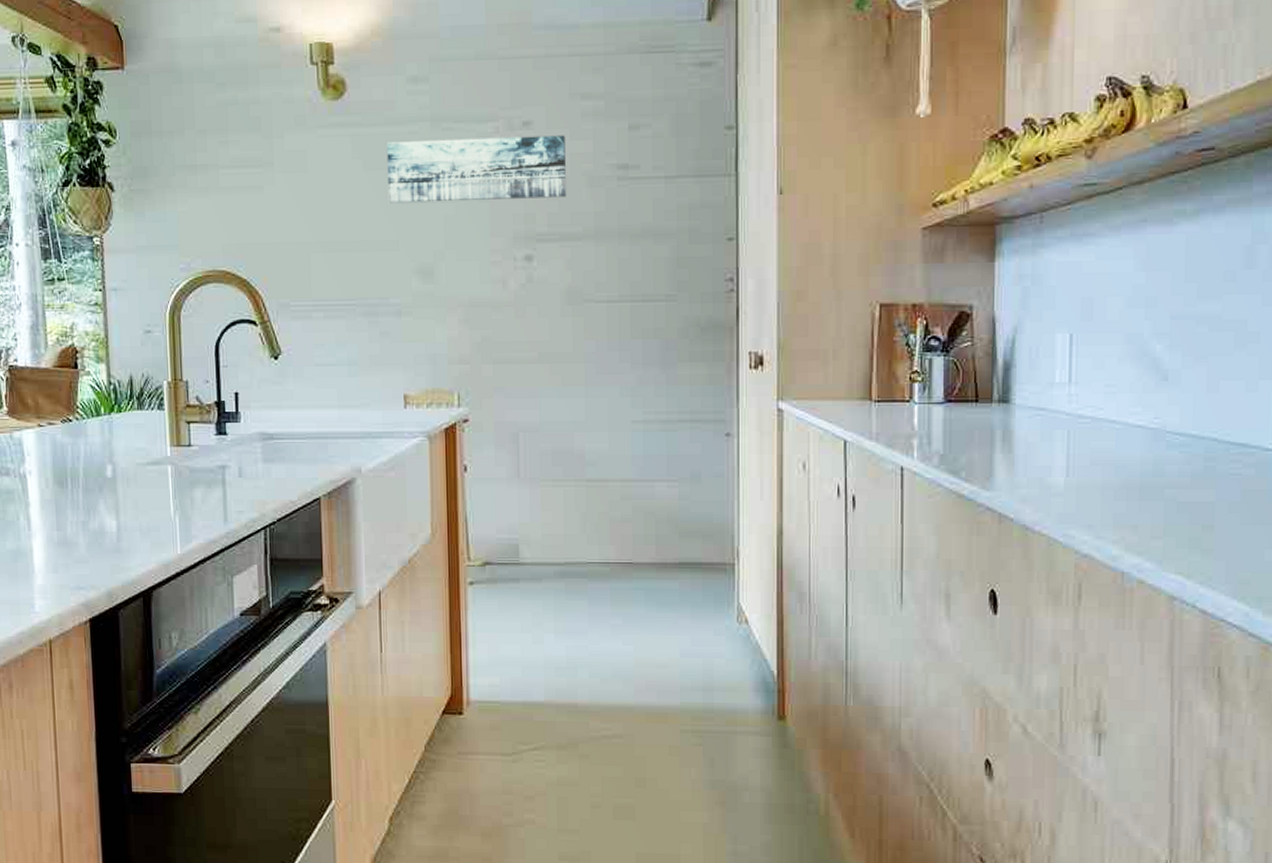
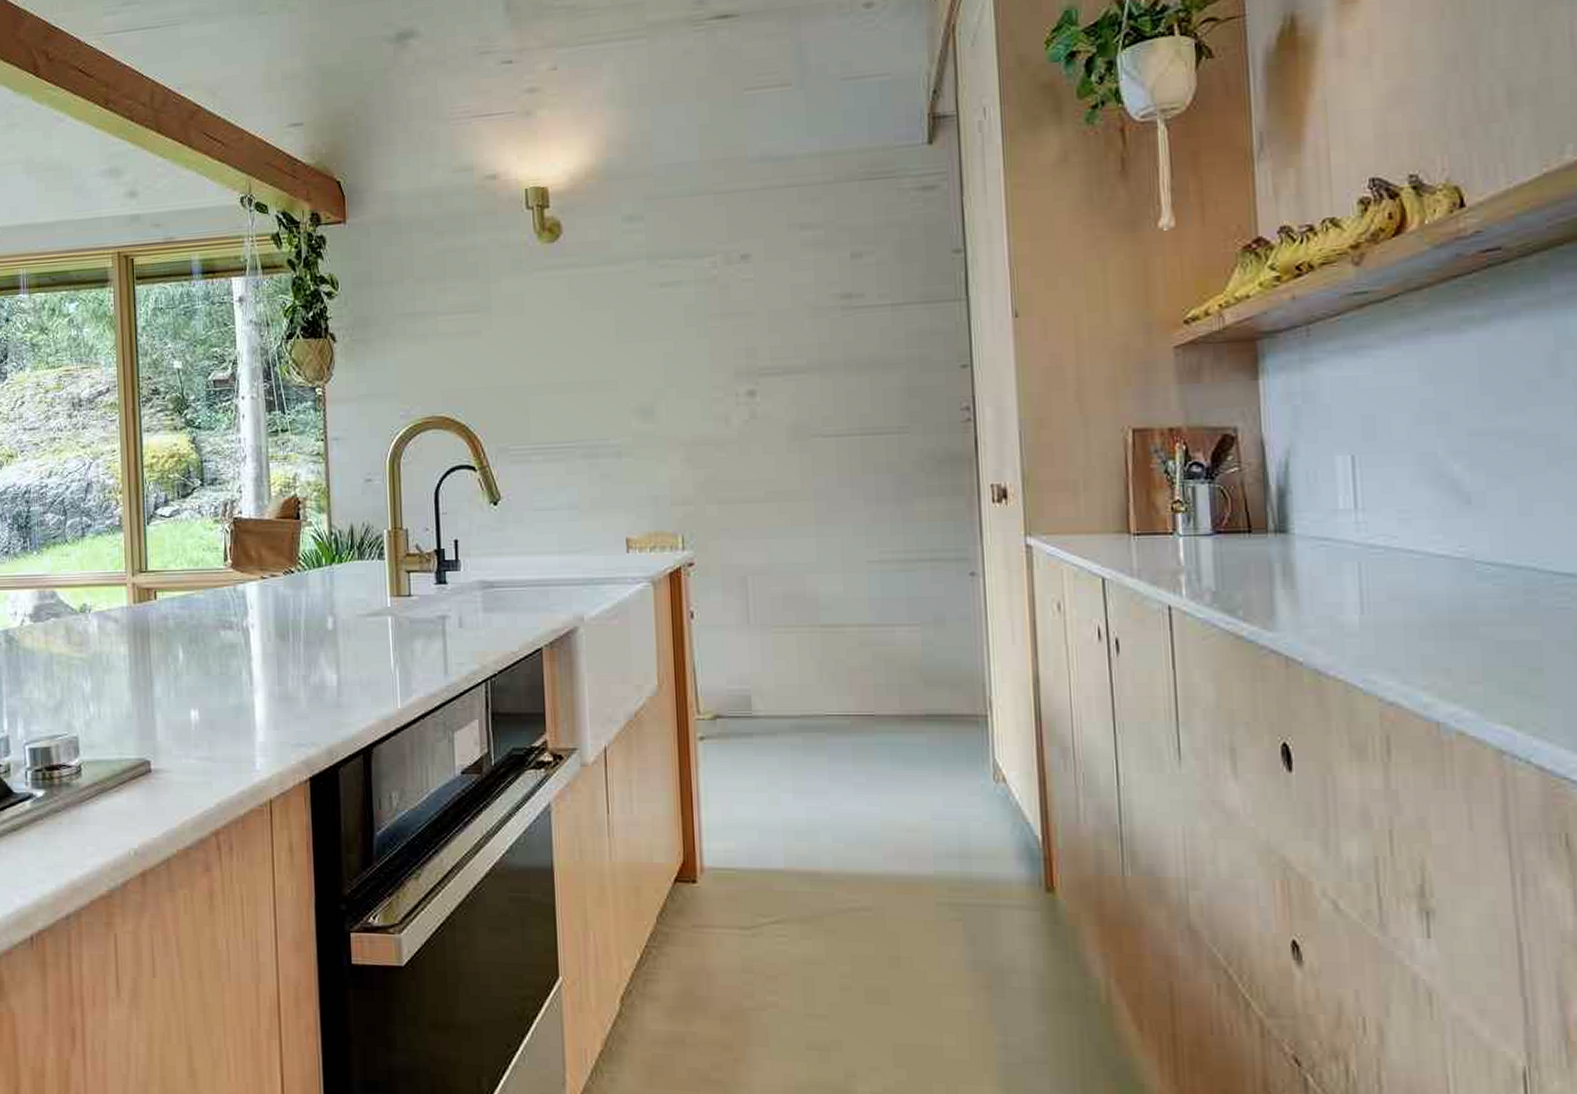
wall art: present [387,135,567,204] -> none [603,267,789,343]

